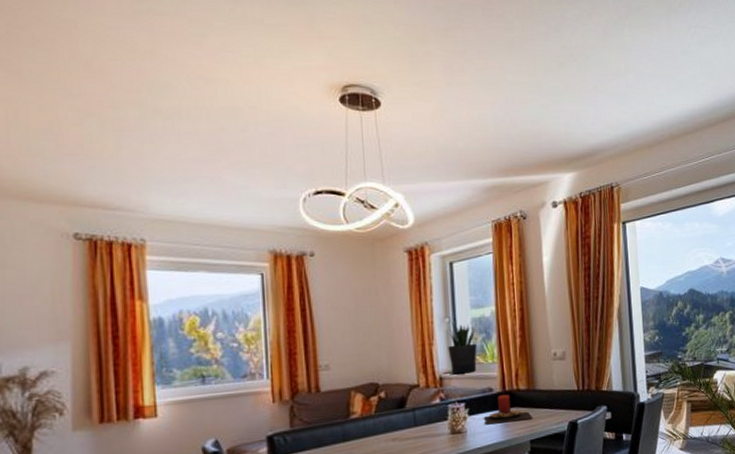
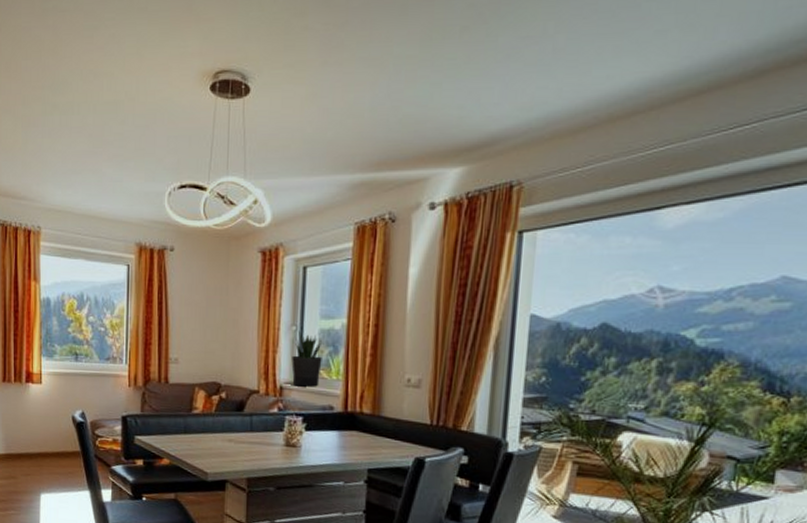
candle: present [484,394,532,425] -> none [321,415,373,447]

